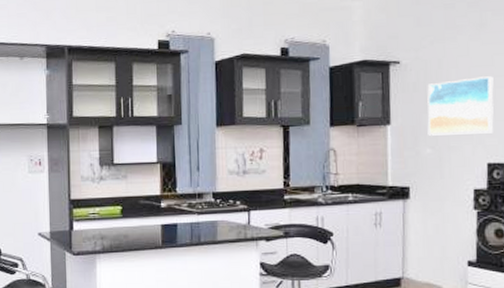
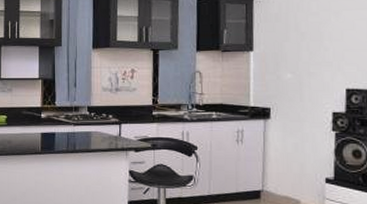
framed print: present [427,76,494,136] -> none [288,9,353,62]

